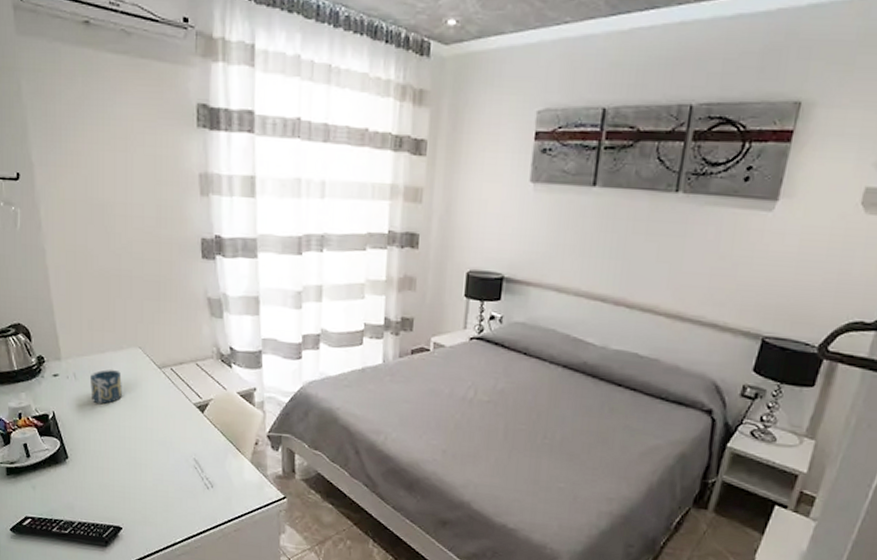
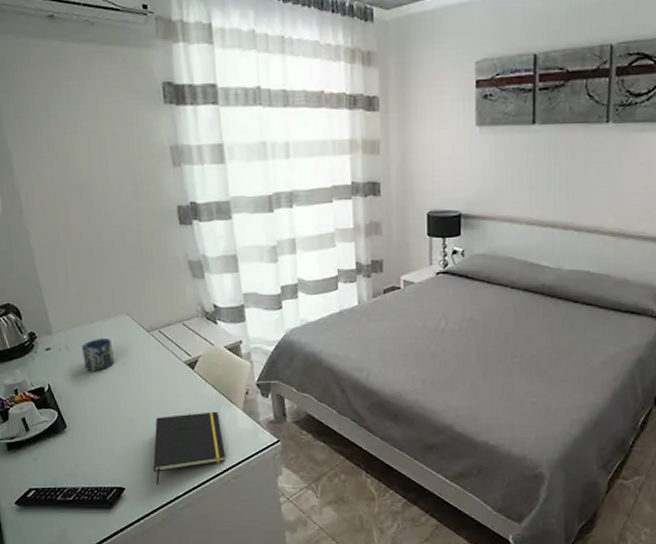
notepad: none [152,458,228,529] -> present [153,411,225,485]

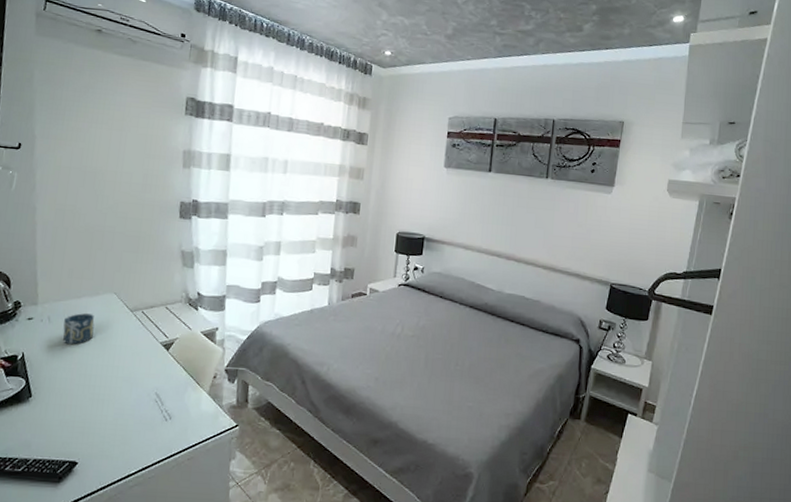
notepad: present [153,411,225,485] -> none [110,392,185,462]

